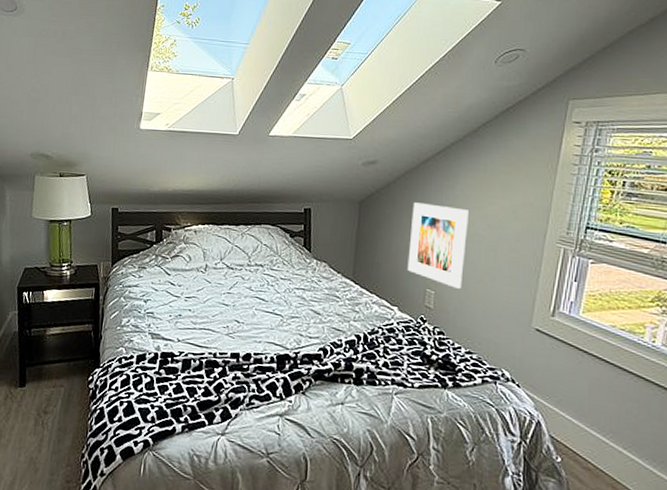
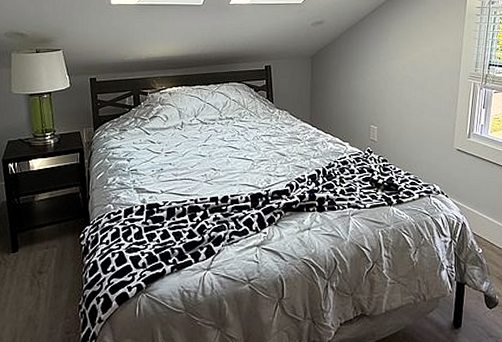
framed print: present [407,202,469,289] -> none [354,54,400,122]

